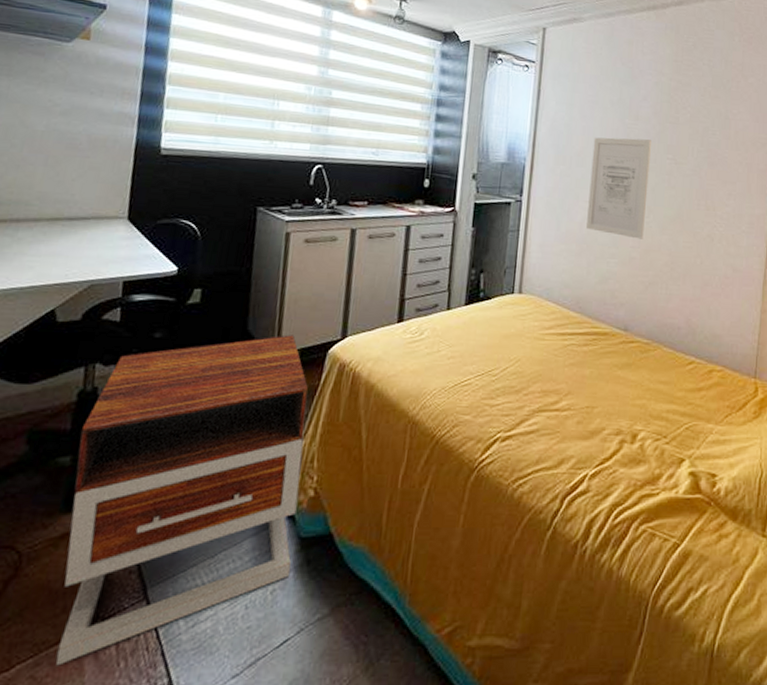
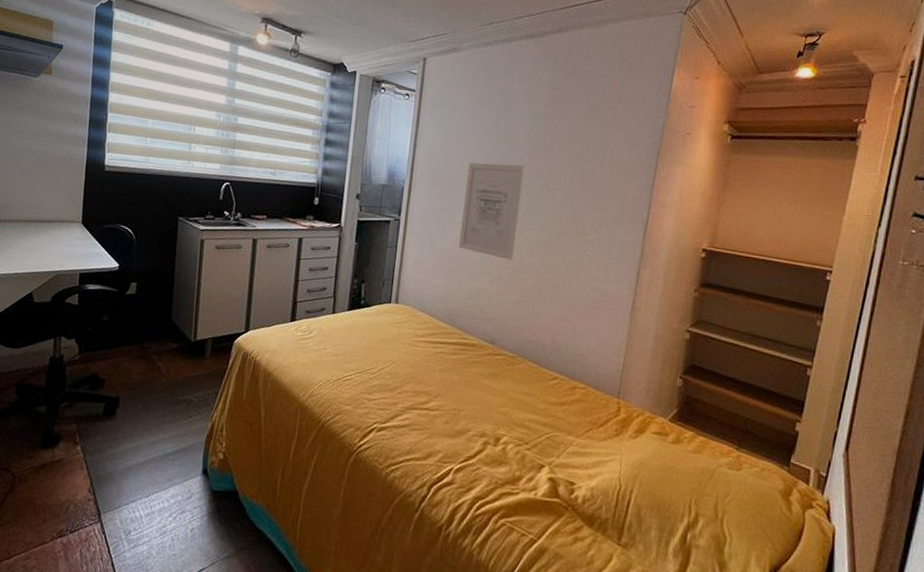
nightstand: present [55,335,308,666] -> none [39,325,219,562]

